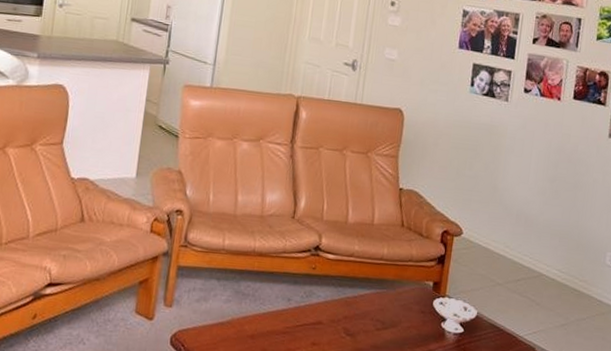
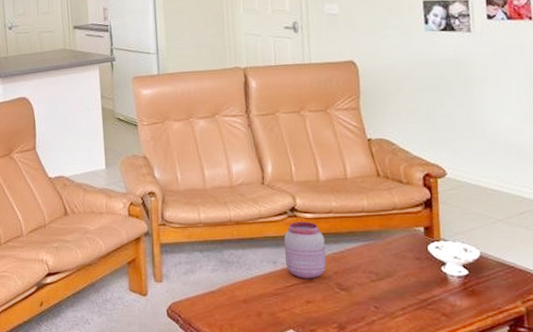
jar: none [299,261,342,321] -> present [284,221,326,279]

